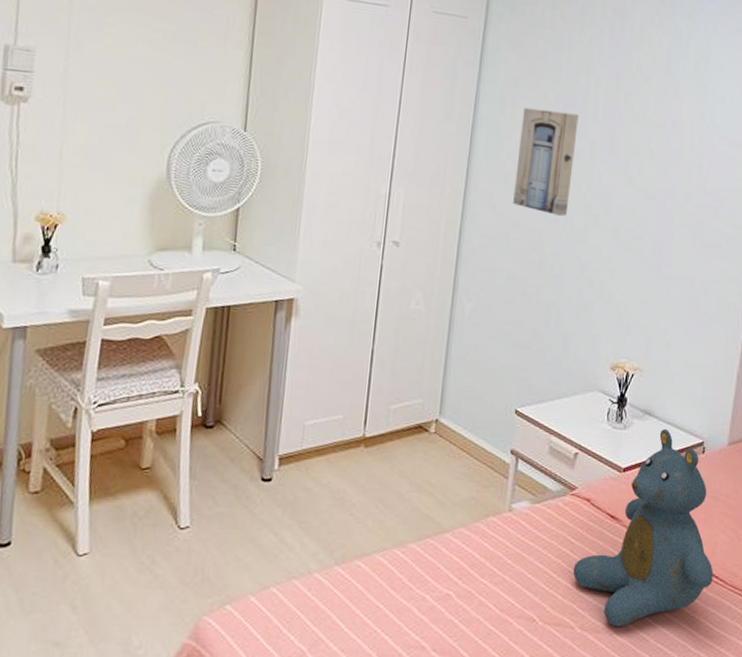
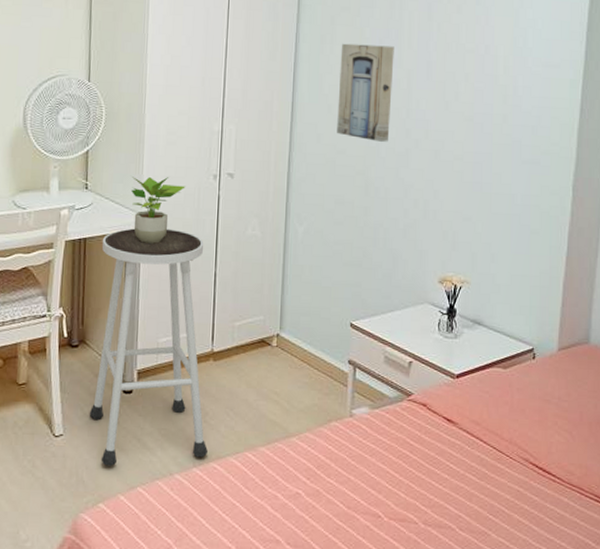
stool: none [220,296,362,563] -> present [89,228,208,466]
potted plant: none [285,240,346,315] -> present [132,176,186,244]
teddy bear: present [573,428,713,627] -> none [413,336,550,523]

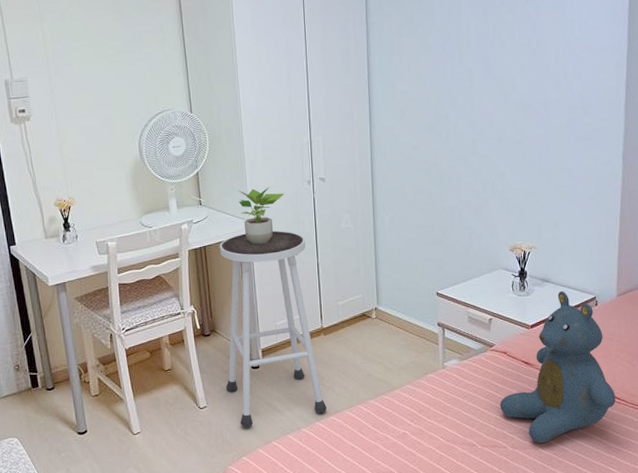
wall art: present [337,43,394,142] -> none [408,50,457,136]
teddy bear: none [413,336,550,523] -> present [499,290,616,444]

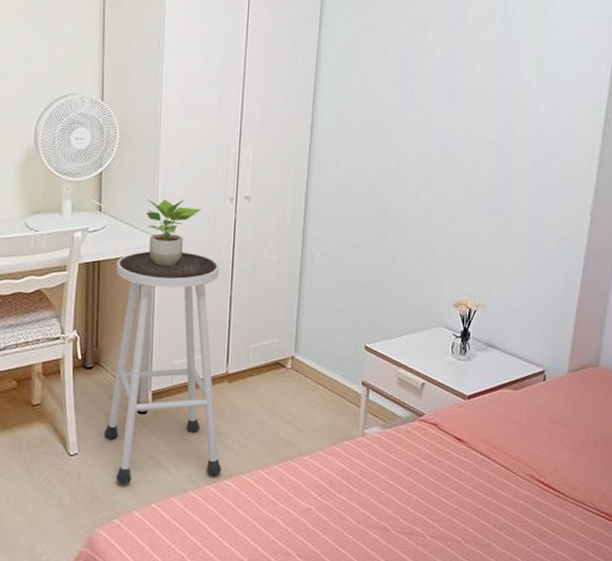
teddy bear: present [499,290,616,444] -> none [422,359,555,536]

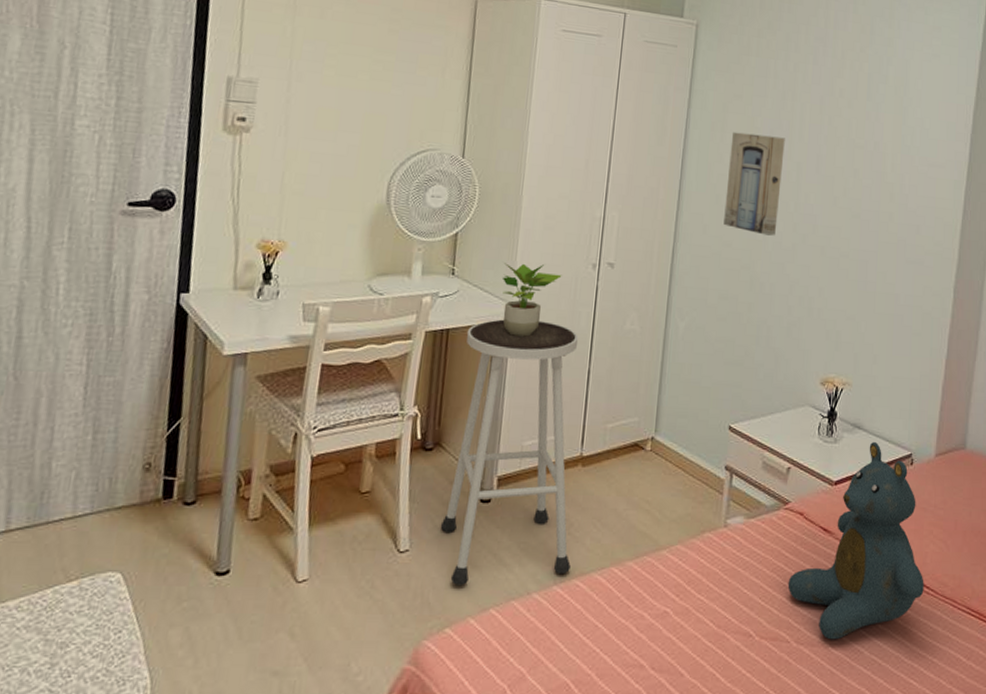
wall art: none [356,63,417,166] -> present [723,131,785,236]
teddy bear: none [422,359,555,536] -> present [787,441,924,640]

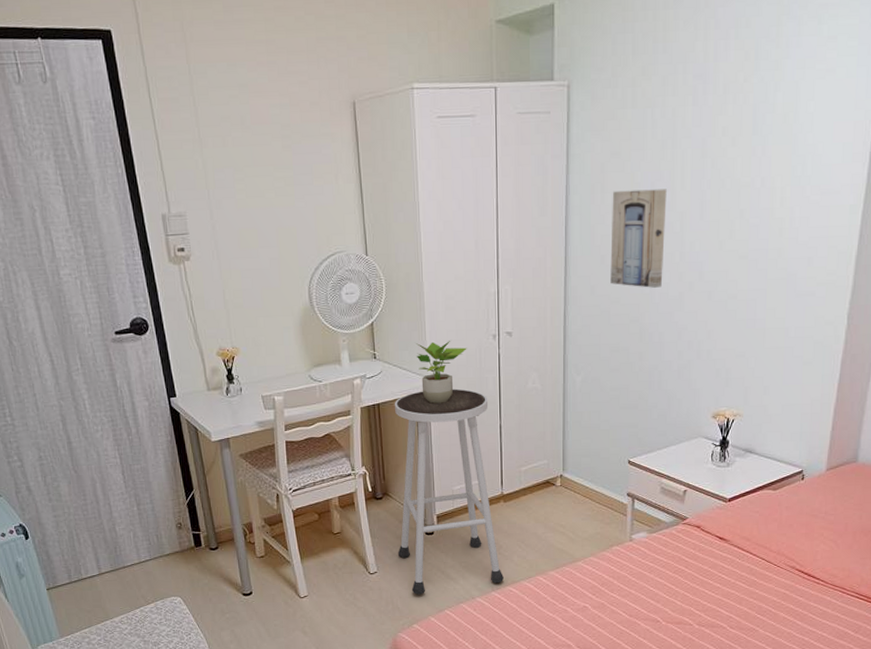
teddy bear: present [787,441,924,640] -> none [688,462,815,622]

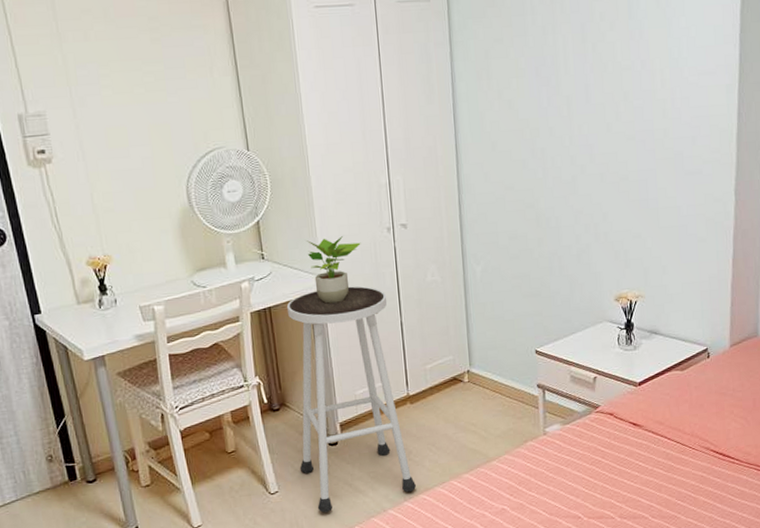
wall art: present [610,189,667,288] -> none [498,73,555,173]

